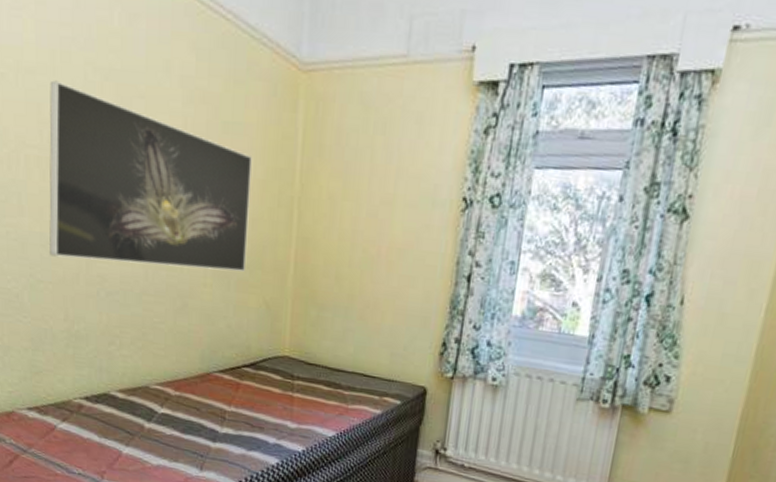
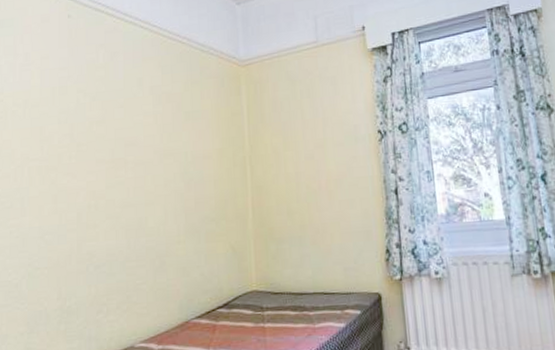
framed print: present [49,80,252,272] -> none [46,108,213,245]

